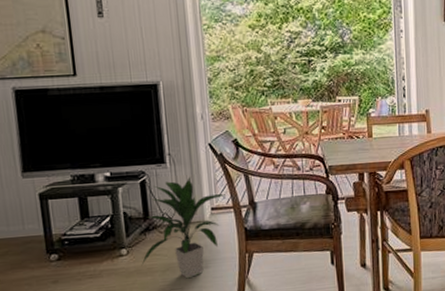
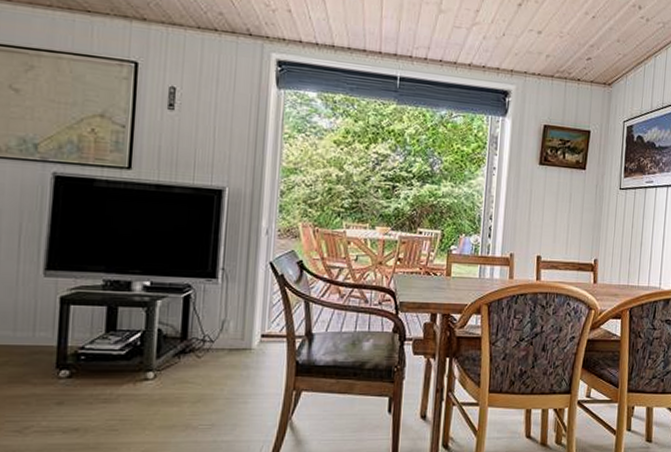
indoor plant: present [141,176,225,279] -> none [168,296,280,414]

